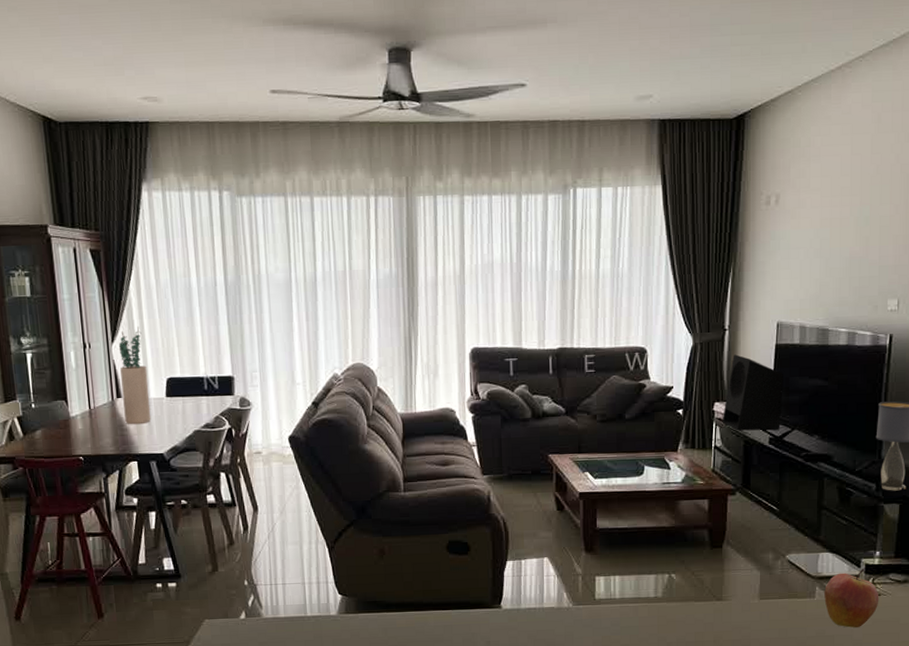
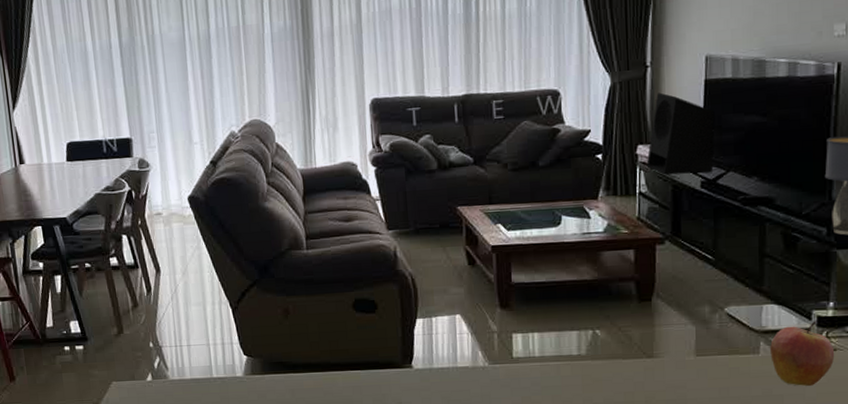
vase: present [118,327,151,425] -> none [19,93,54,190]

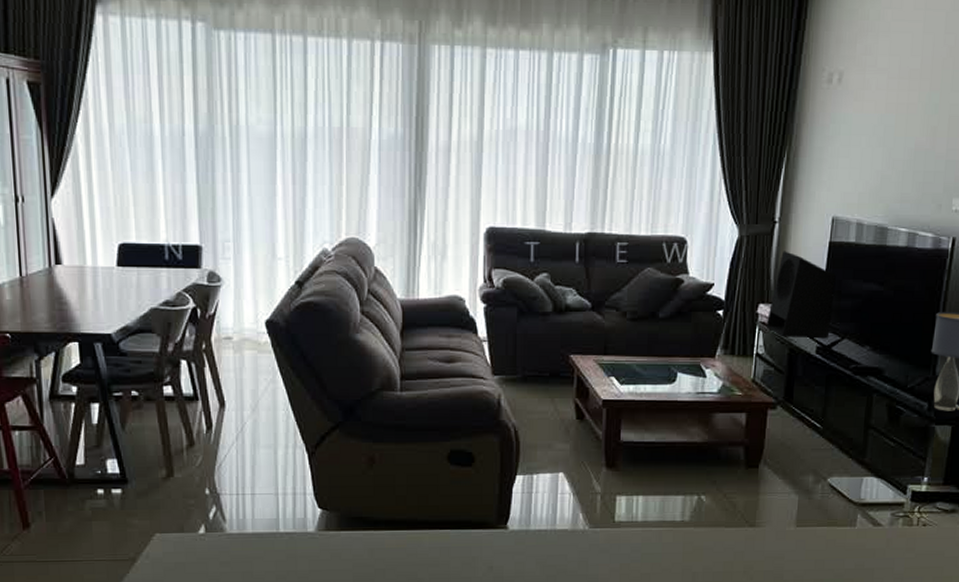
fruit: present [770,321,835,386] -> none [866,495,925,560]

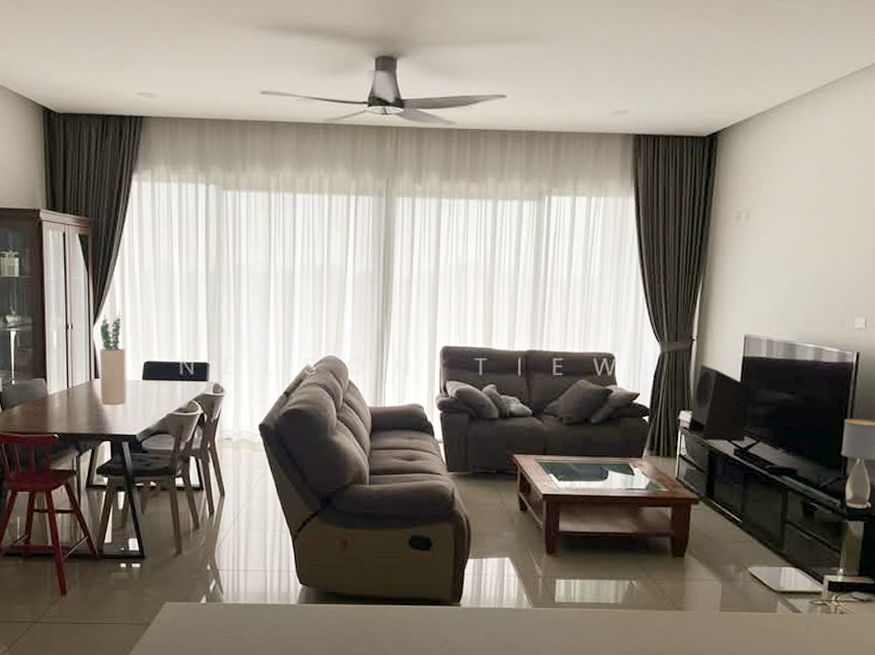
vase: none [59,180,98,298] -> present [99,311,127,406]

